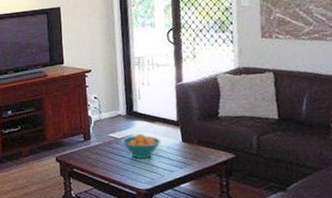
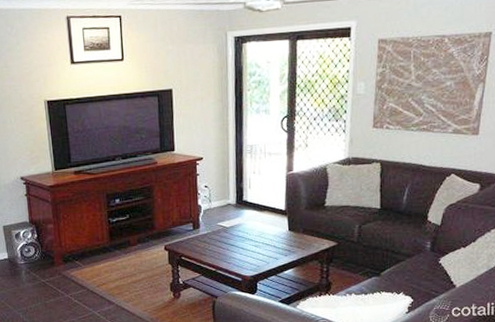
fruit bowl: present [121,133,162,158] -> none [230,222,269,247]

